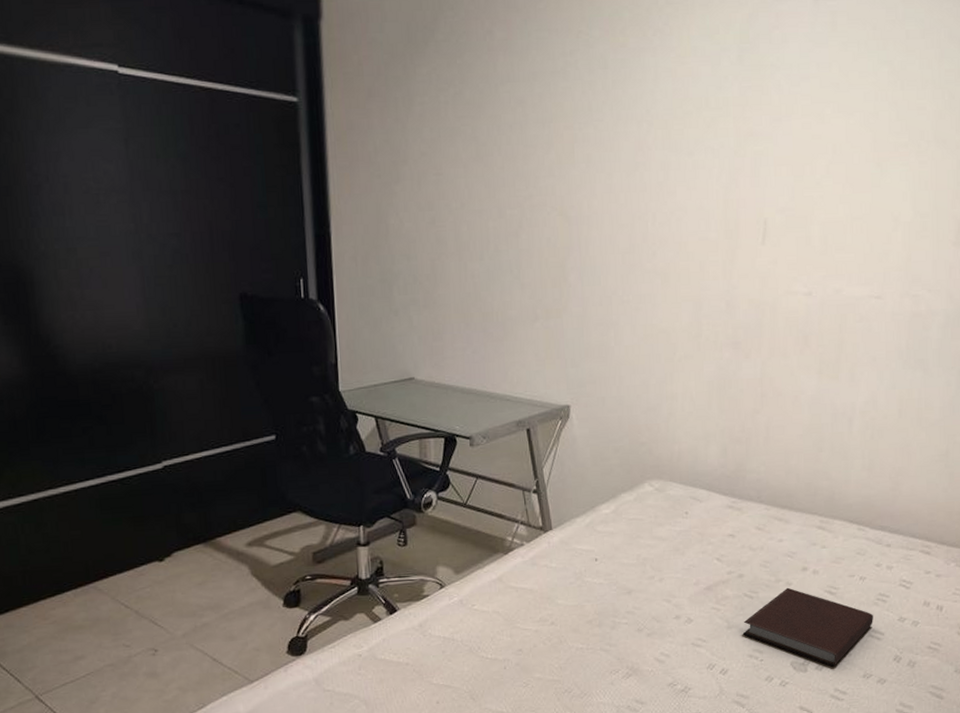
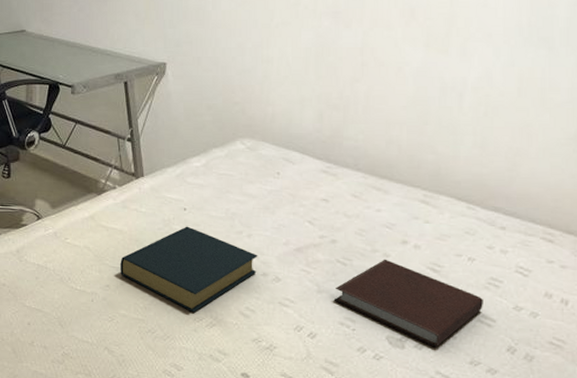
hardback book: none [532,577,670,666] -> present [120,226,258,313]

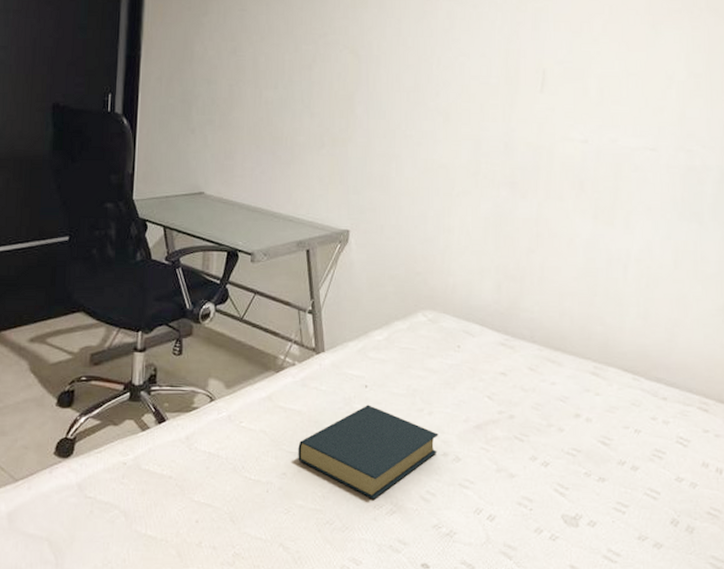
notebook: present [333,259,483,348] -> none [511,433,649,524]

